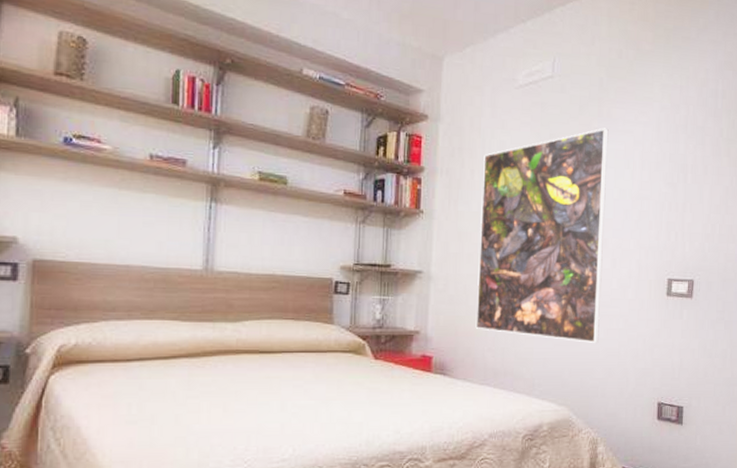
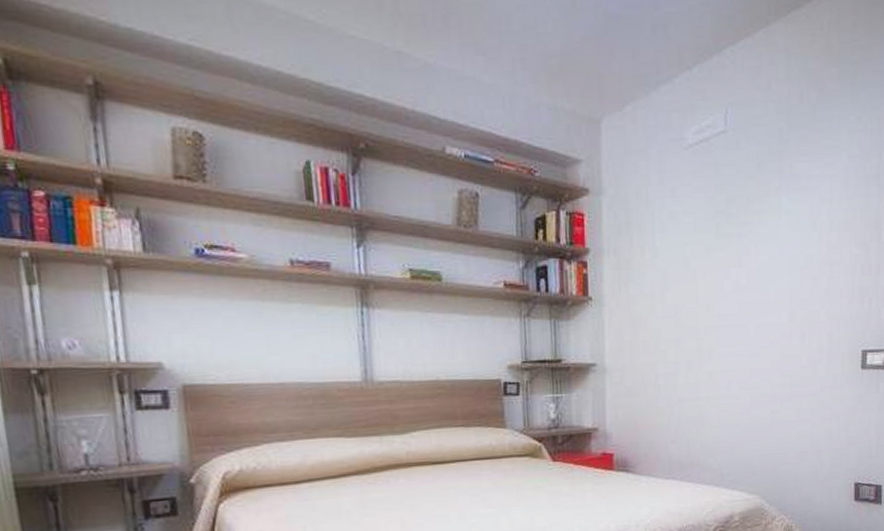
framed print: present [475,128,609,343] -> none [654,186,792,426]

